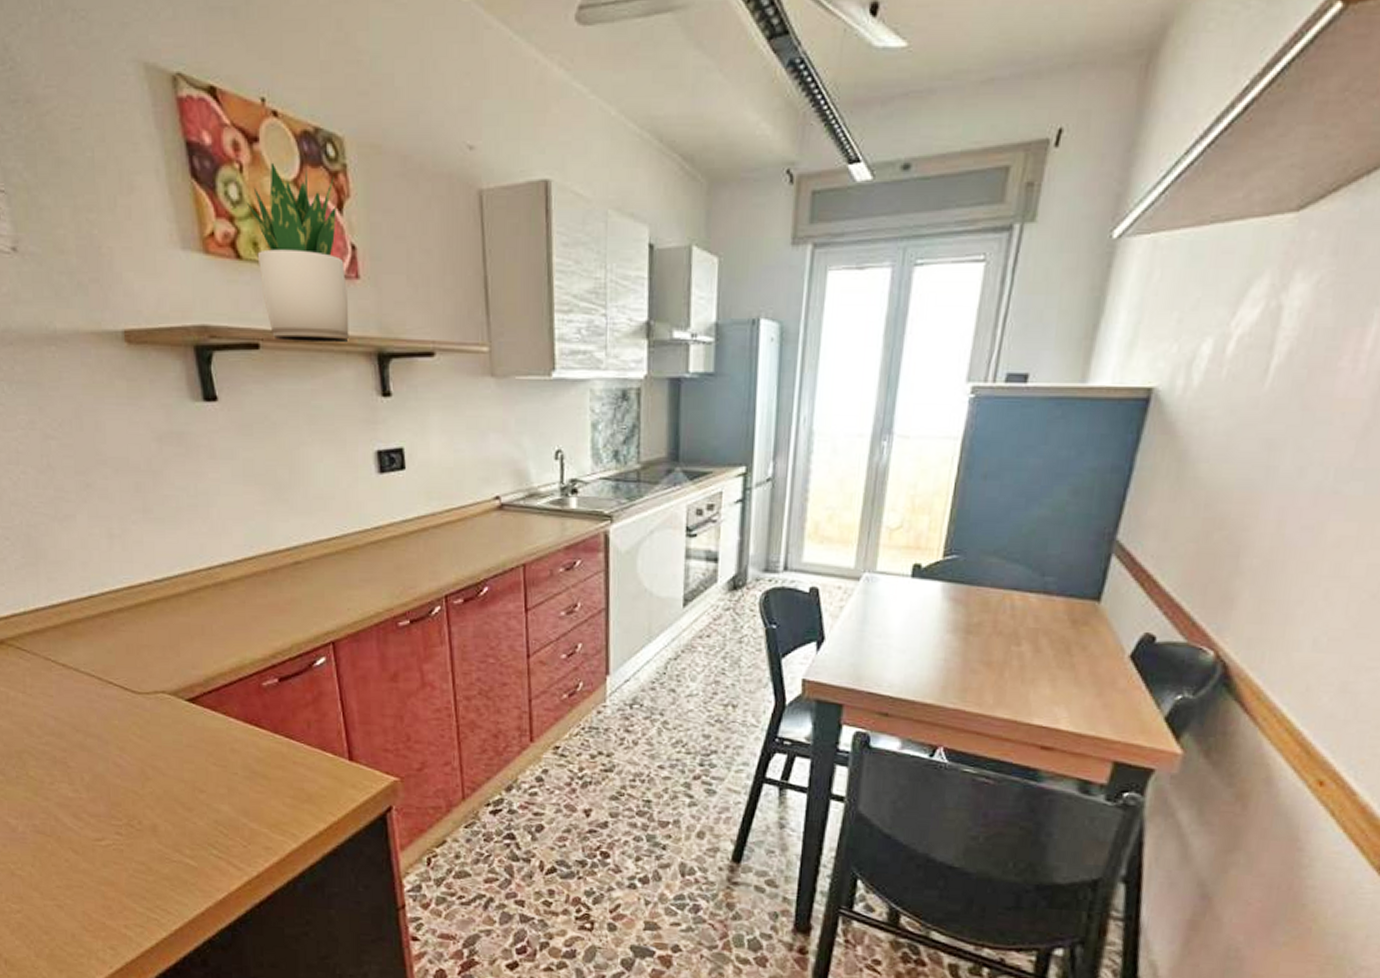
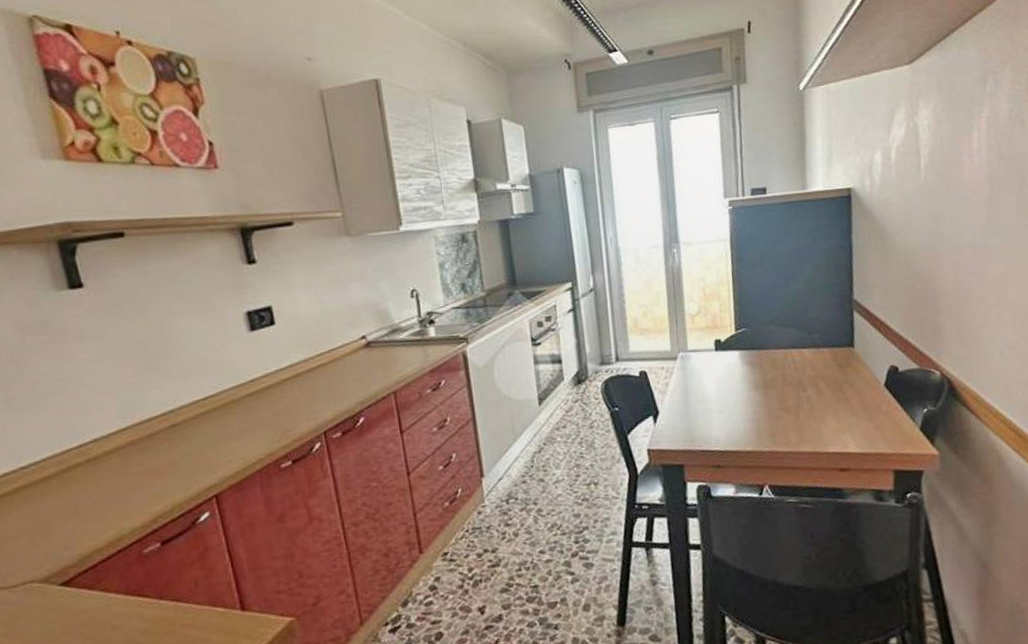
planter: present [246,164,349,343] -> none [105,82,212,227]

